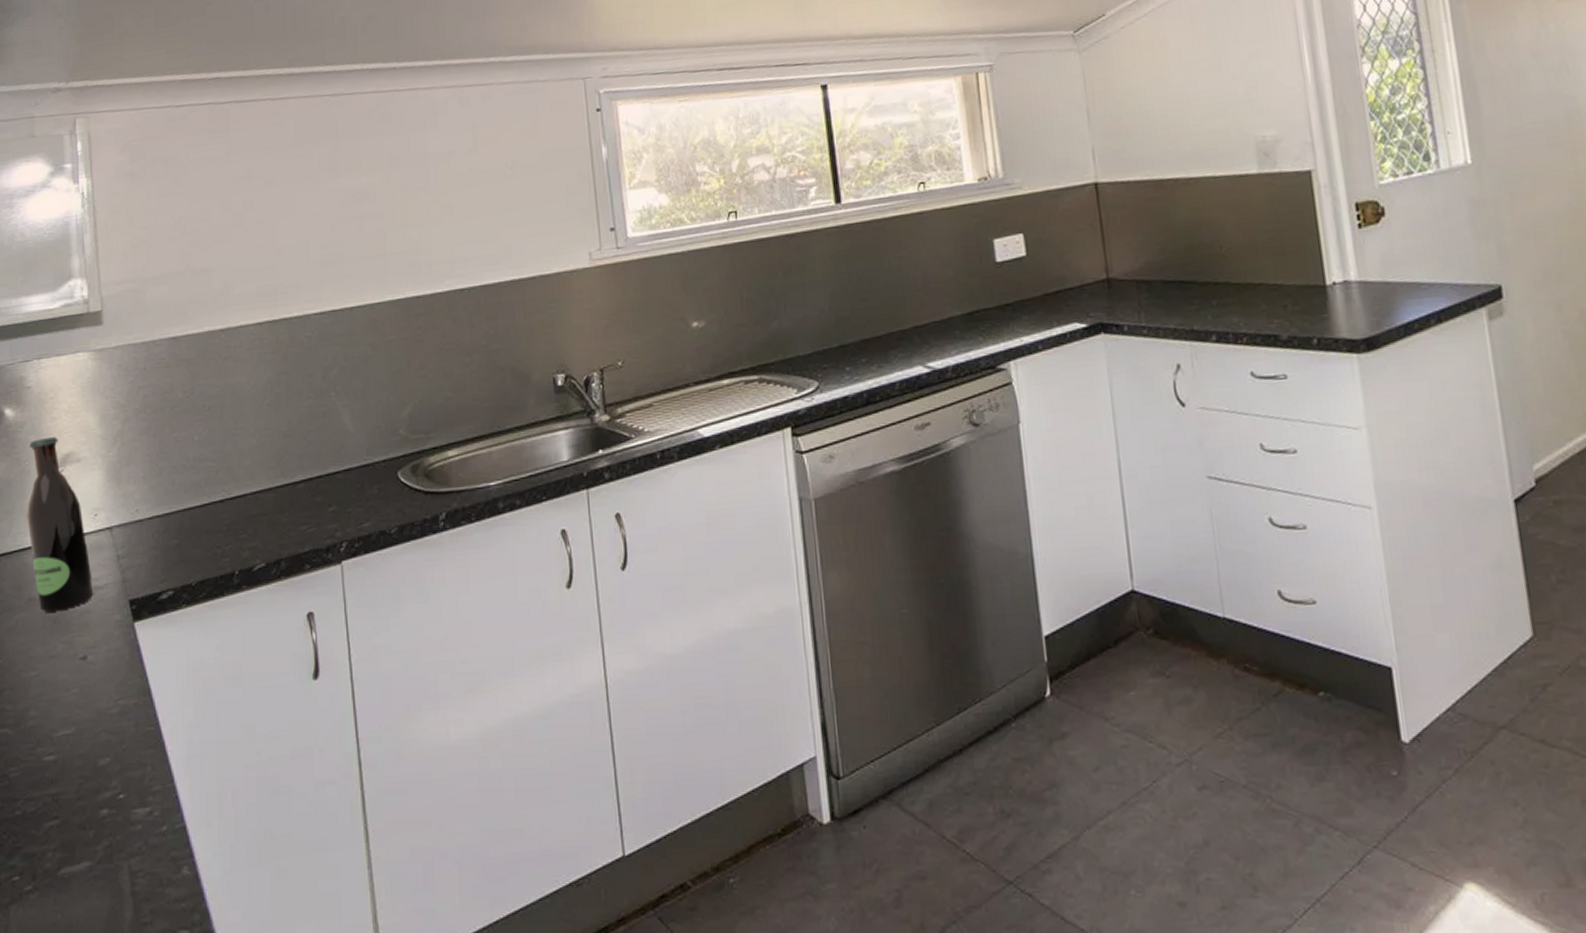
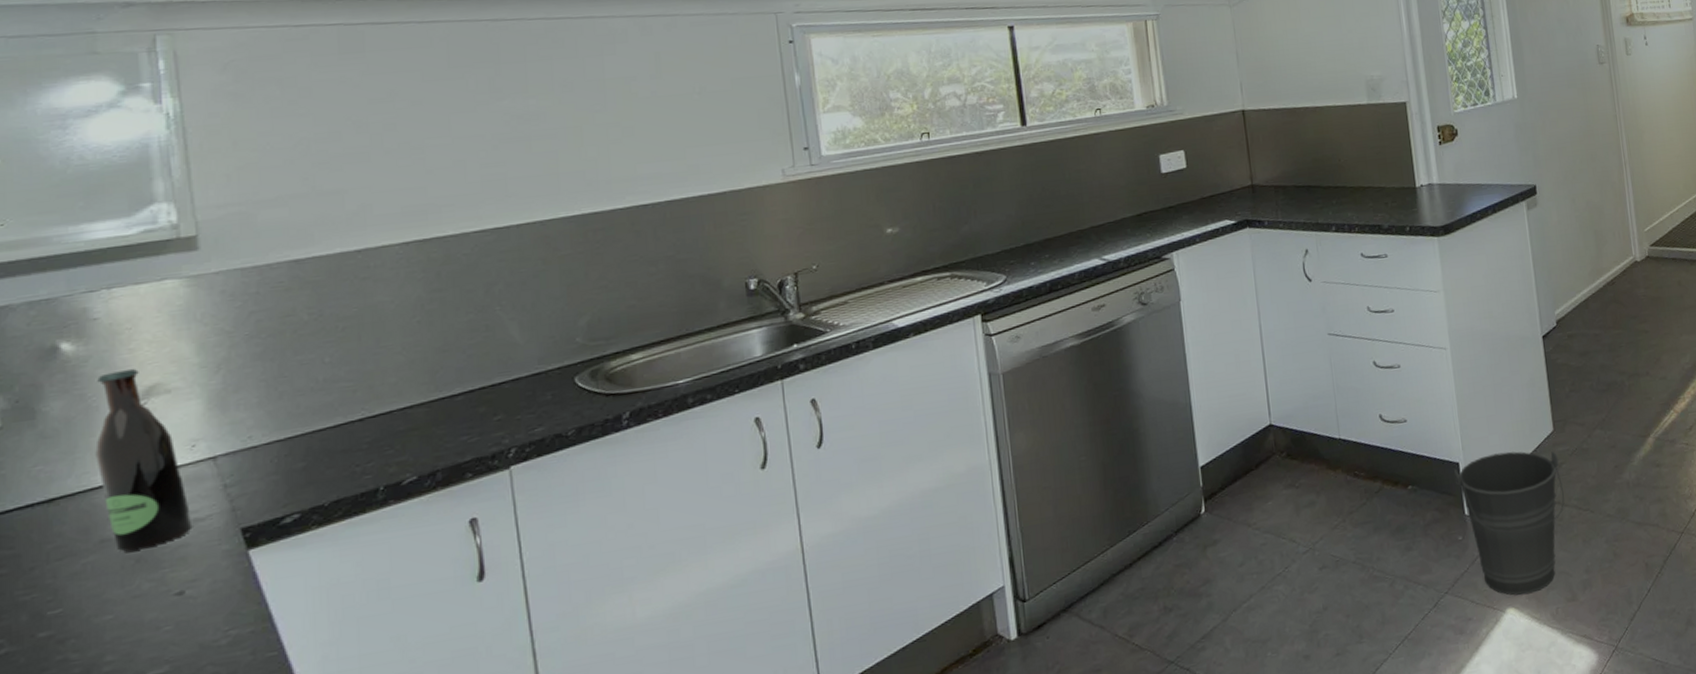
bucket: none [1385,659,1553,867] -> present [1454,450,1565,595]

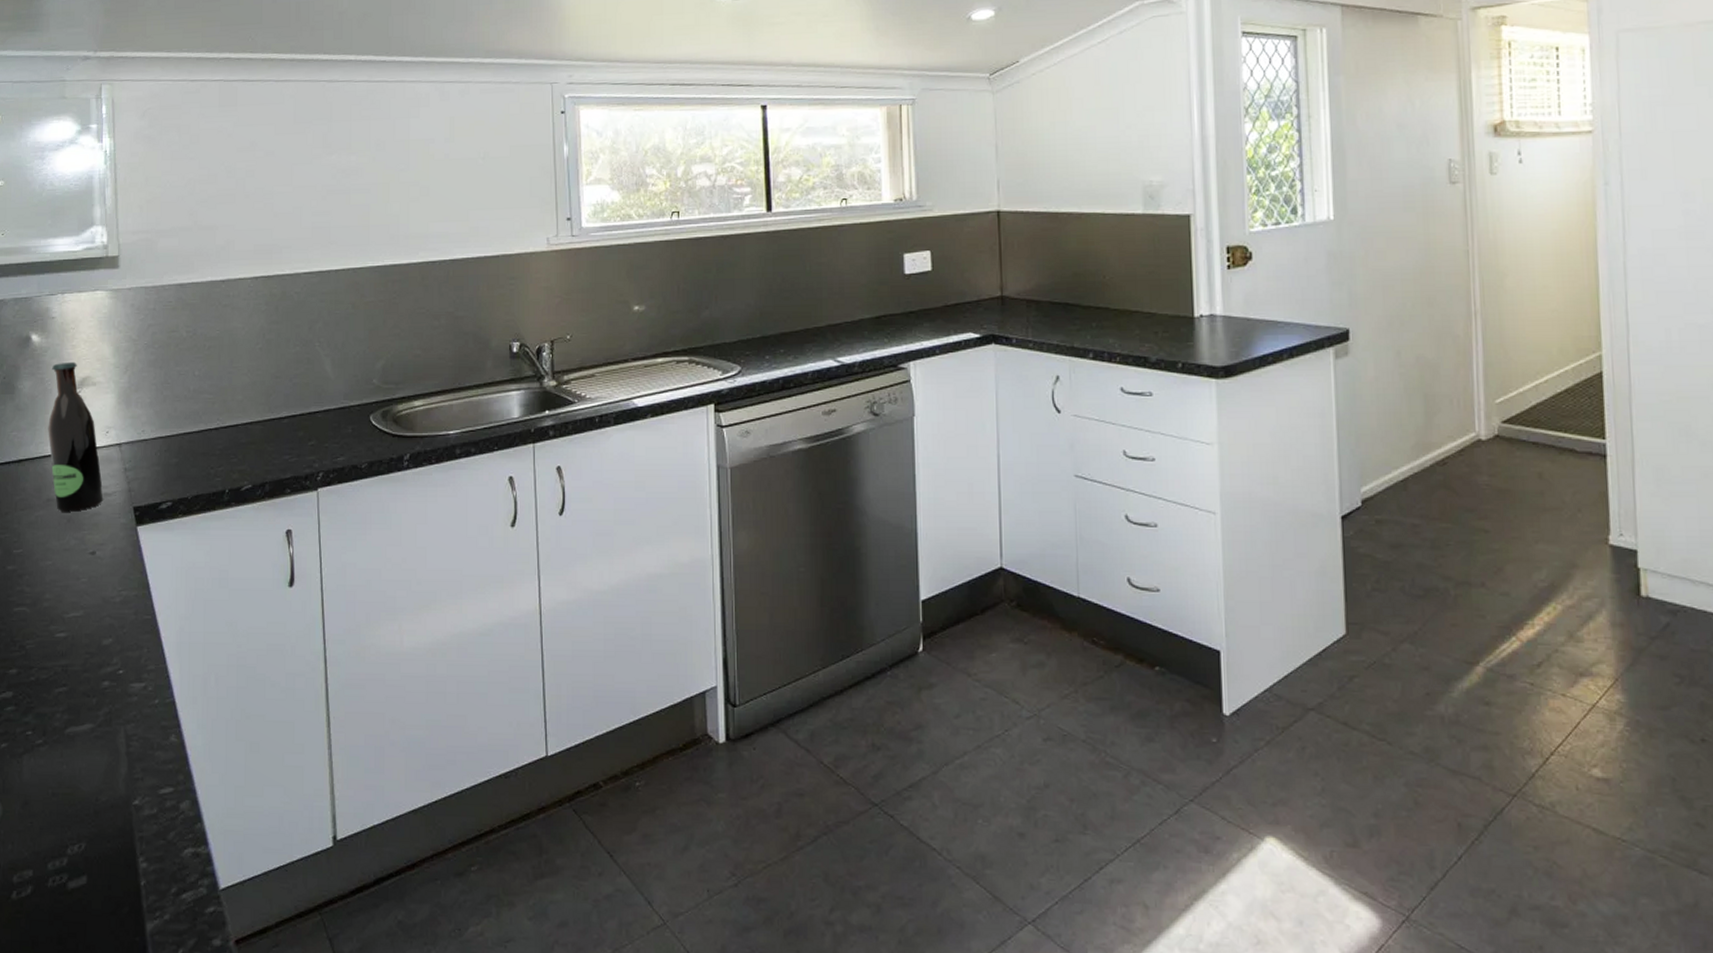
bucket: present [1454,450,1565,595] -> none [1214,648,1354,826]

